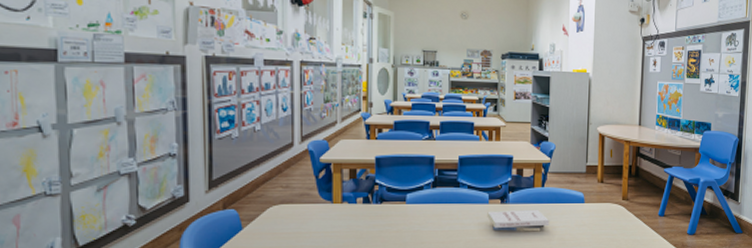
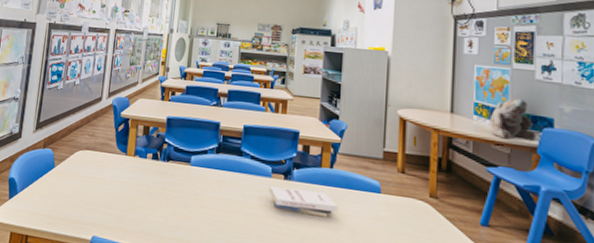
stuffed animal: none [667,109,700,144] -> present [489,99,537,141]

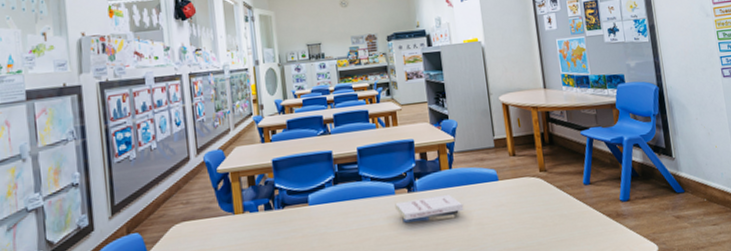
stuffed animal: present [489,99,537,141] -> none [575,63,614,102]

